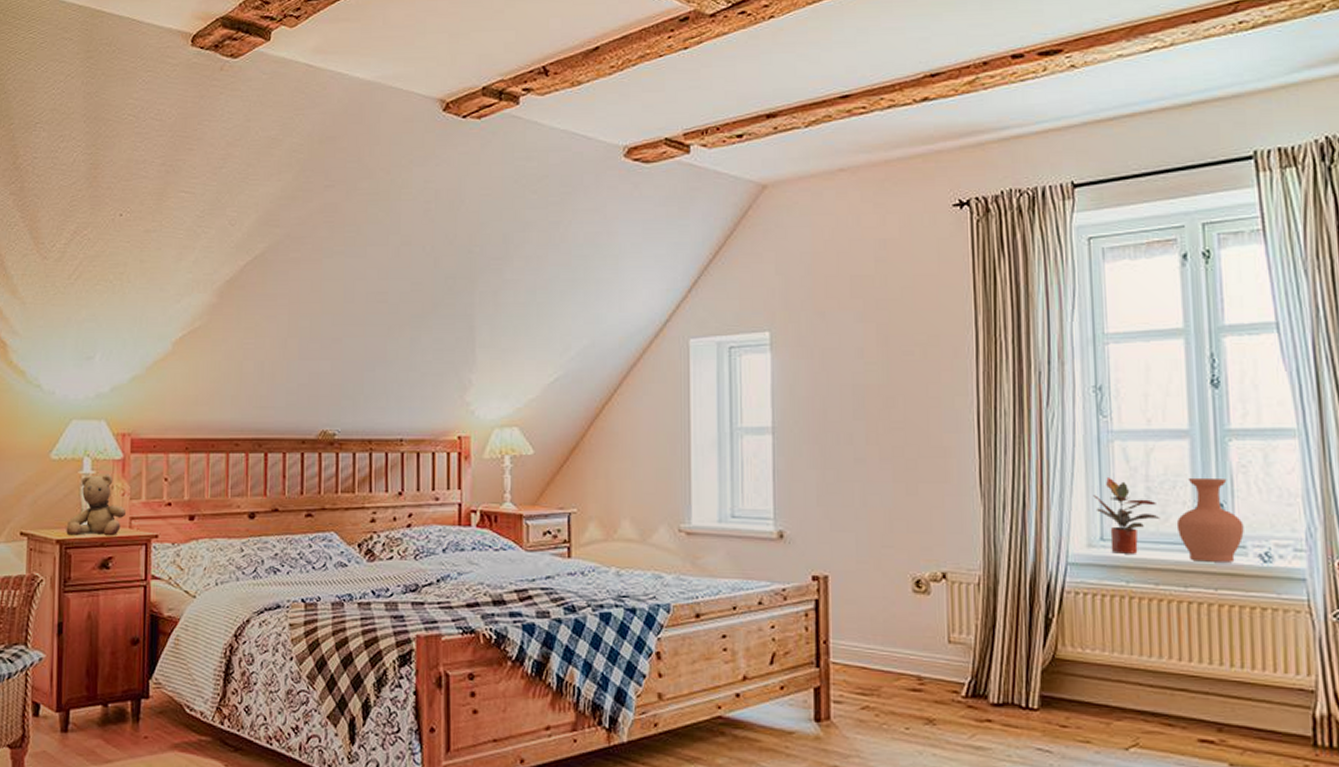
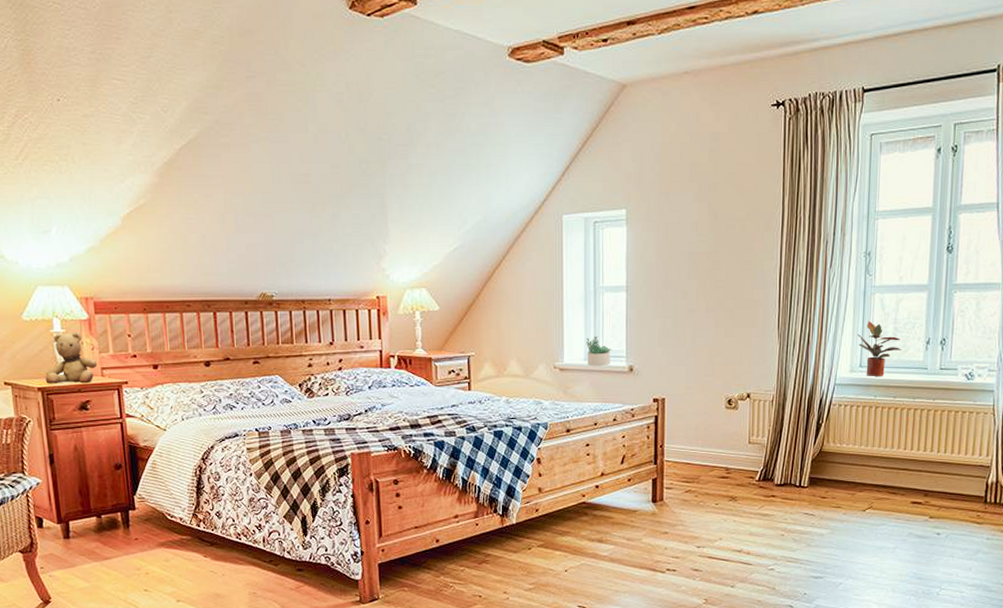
succulent plant: none [720,490,754,531] -> present [585,336,611,366]
vase: present [1176,477,1244,562] -> none [912,320,957,380]

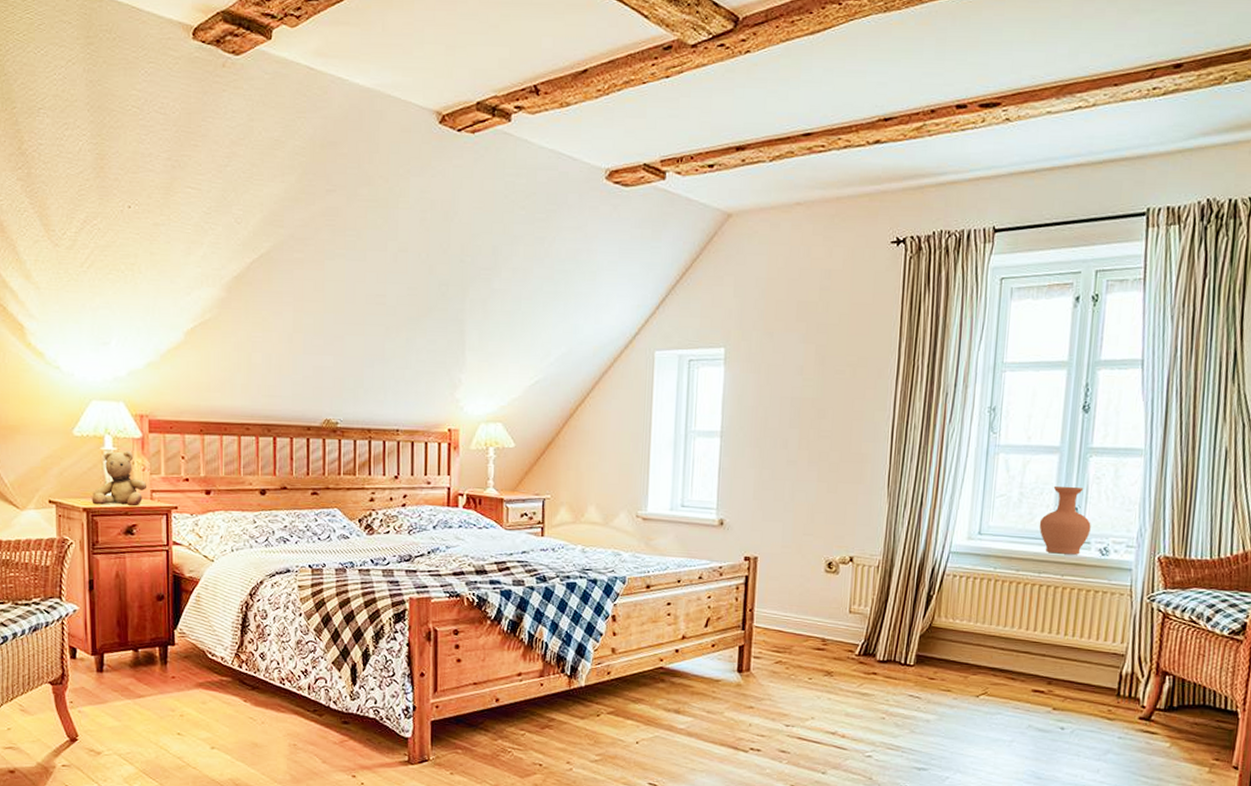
succulent plant: present [585,336,611,366] -> none [672,484,701,518]
potted plant: present [857,321,902,376] -> none [977,484,1028,546]
vase: none [912,320,957,380] -> present [1039,486,1091,555]

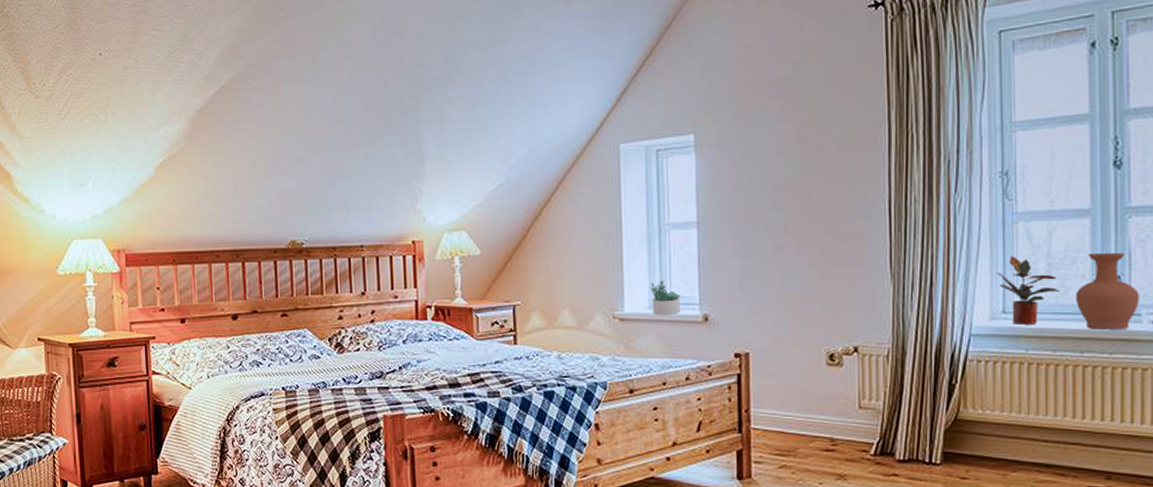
teddy bear: present [92,450,148,507] -> none [76,285,127,340]
succulent plant: none [672,484,701,518] -> present [650,280,681,316]
potted plant: none [977,484,1028,546] -> present [997,256,1060,325]

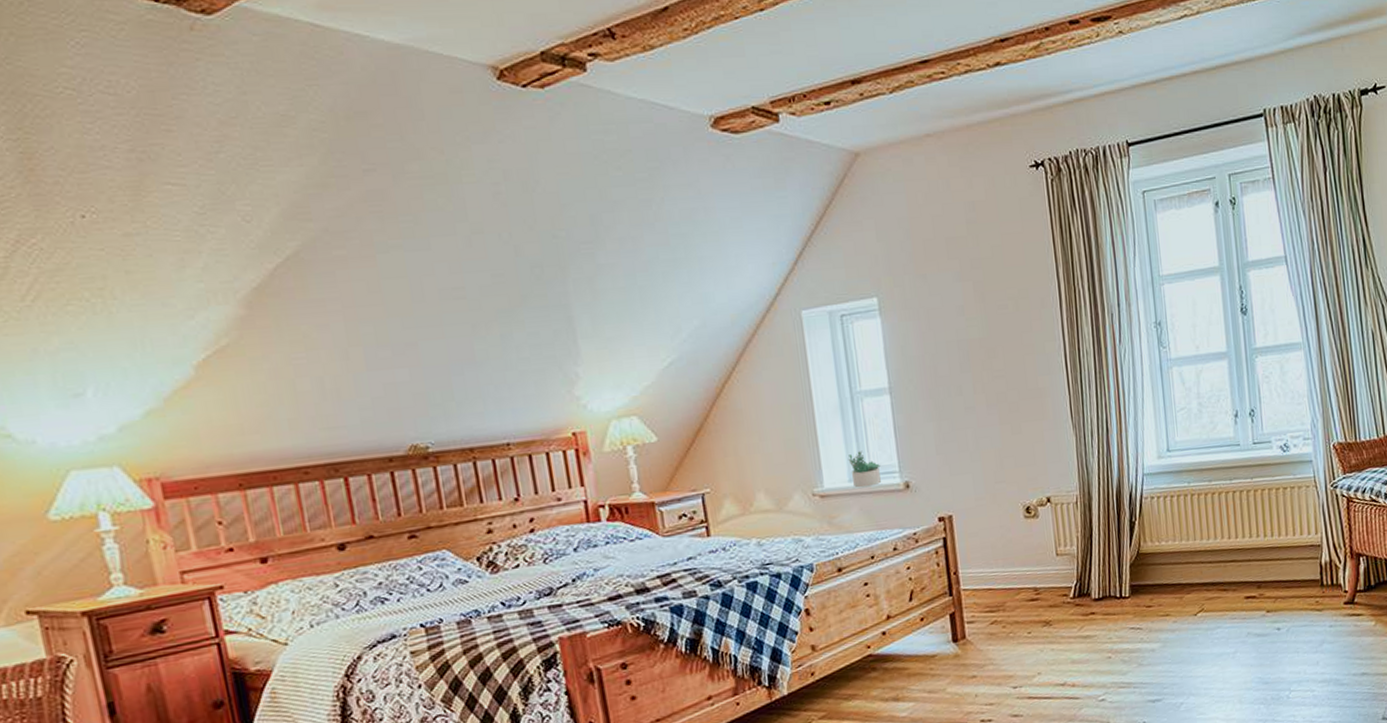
potted plant: present [997,256,1060,325] -> none [1160,399,1210,461]
vase: present [1075,252,1139,329] -> none [1221,389,1269,458]

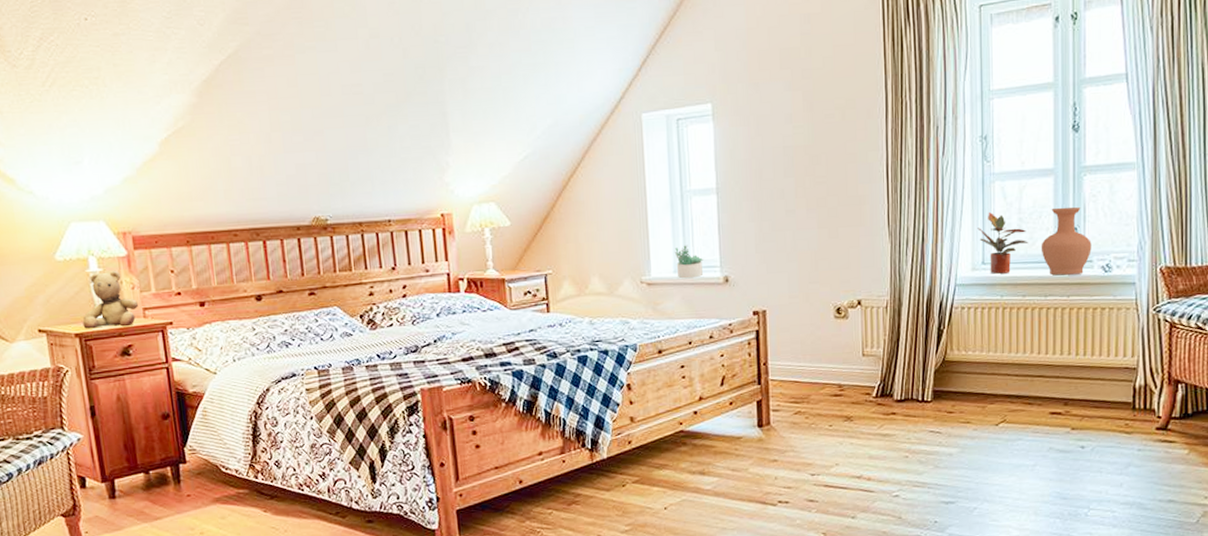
teddy bear: none [92,526,174,605] -> present [82,270,139,329]
potted plant: none [1160,399,1210,461] -> present [977,212,1029,274]
vase: none [1221,389,1269,458] -> present [1041,207,1092,276]

